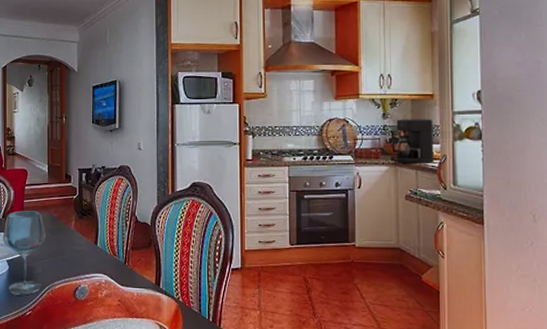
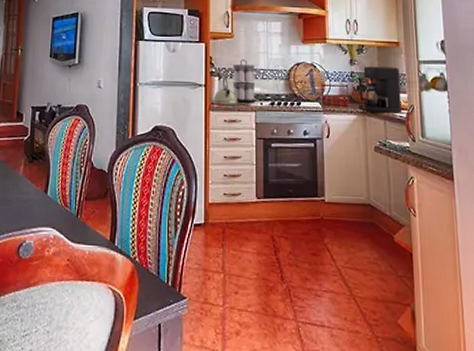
kettle: none [246,134,272,162] -> present [212,75,238,106]
spice rack: none [266,117,289,160] -> present [233,59,256,104]

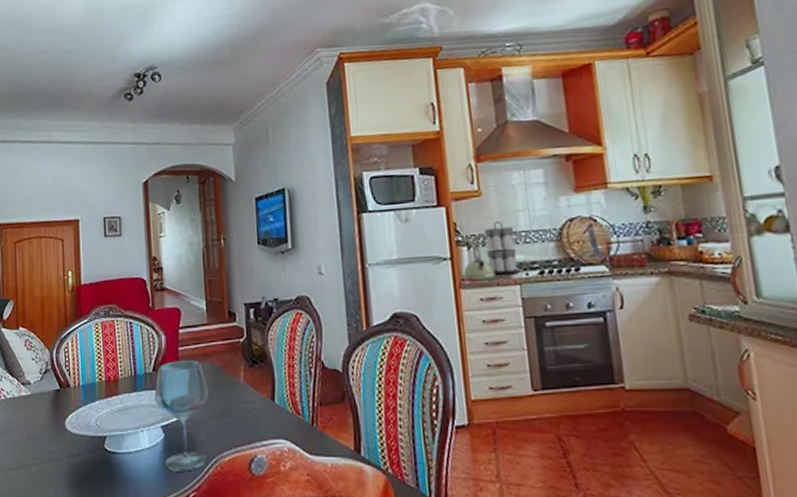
coffee maker: present [358,66,402,114] -> none [659,209,724,273]

